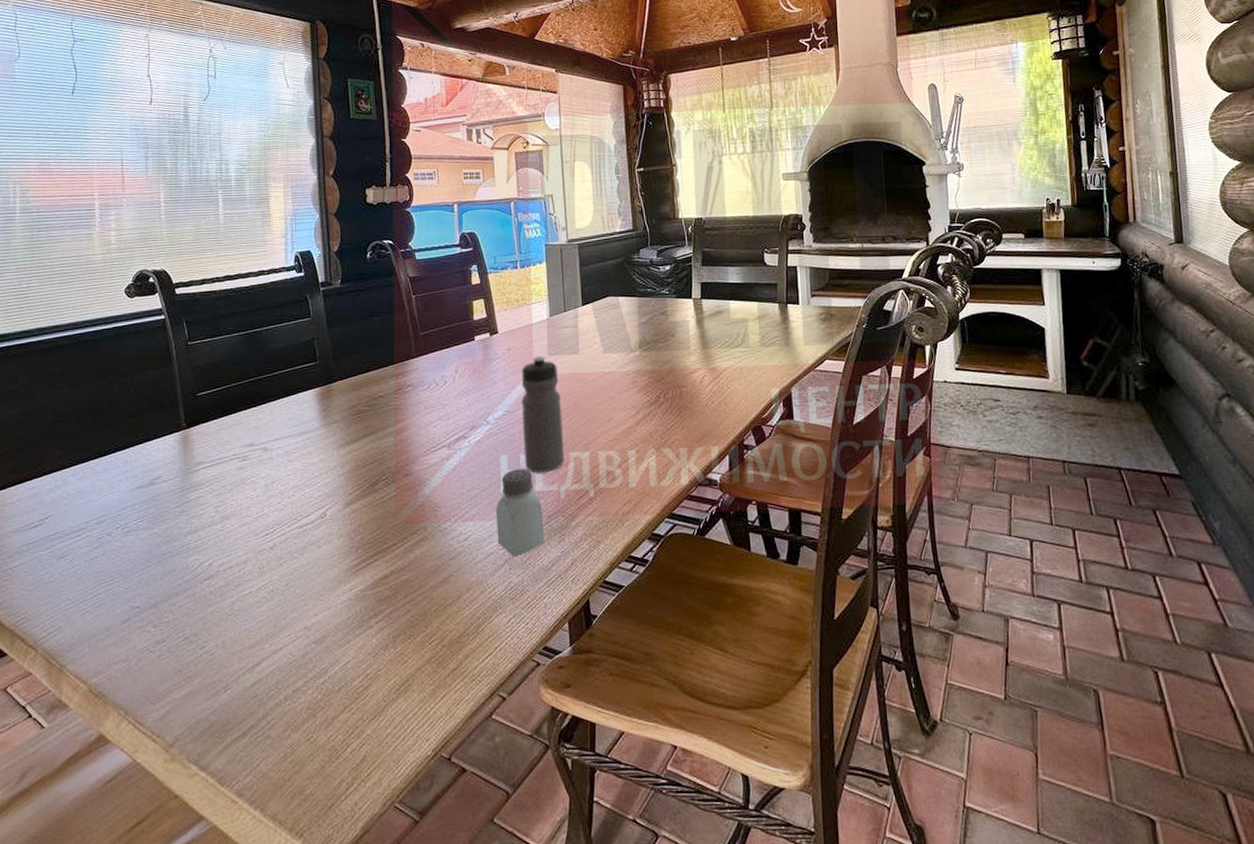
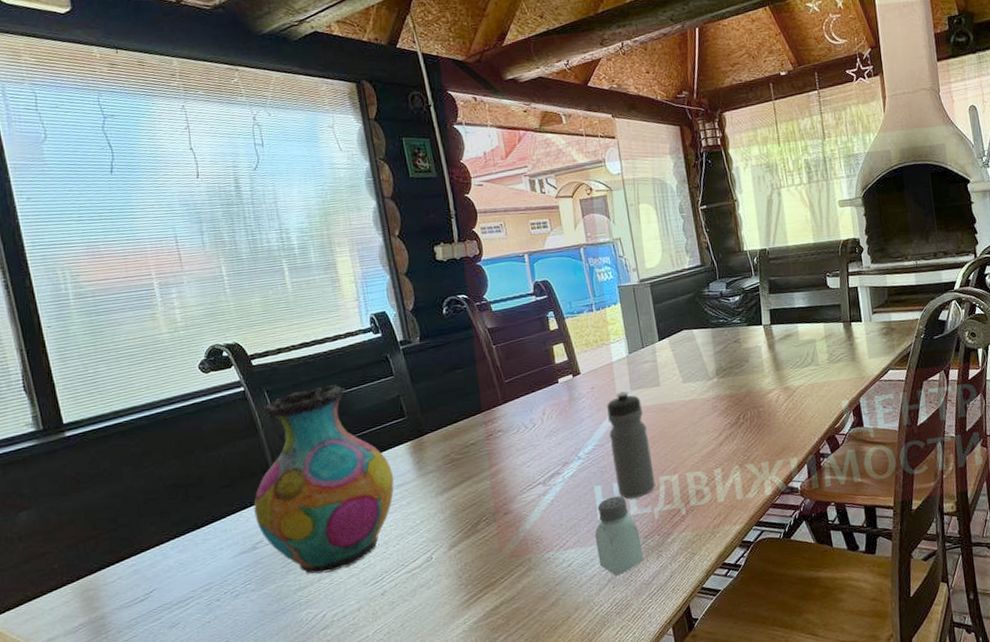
vase: none [157,320,298,518] -> present [253,384,394,575]

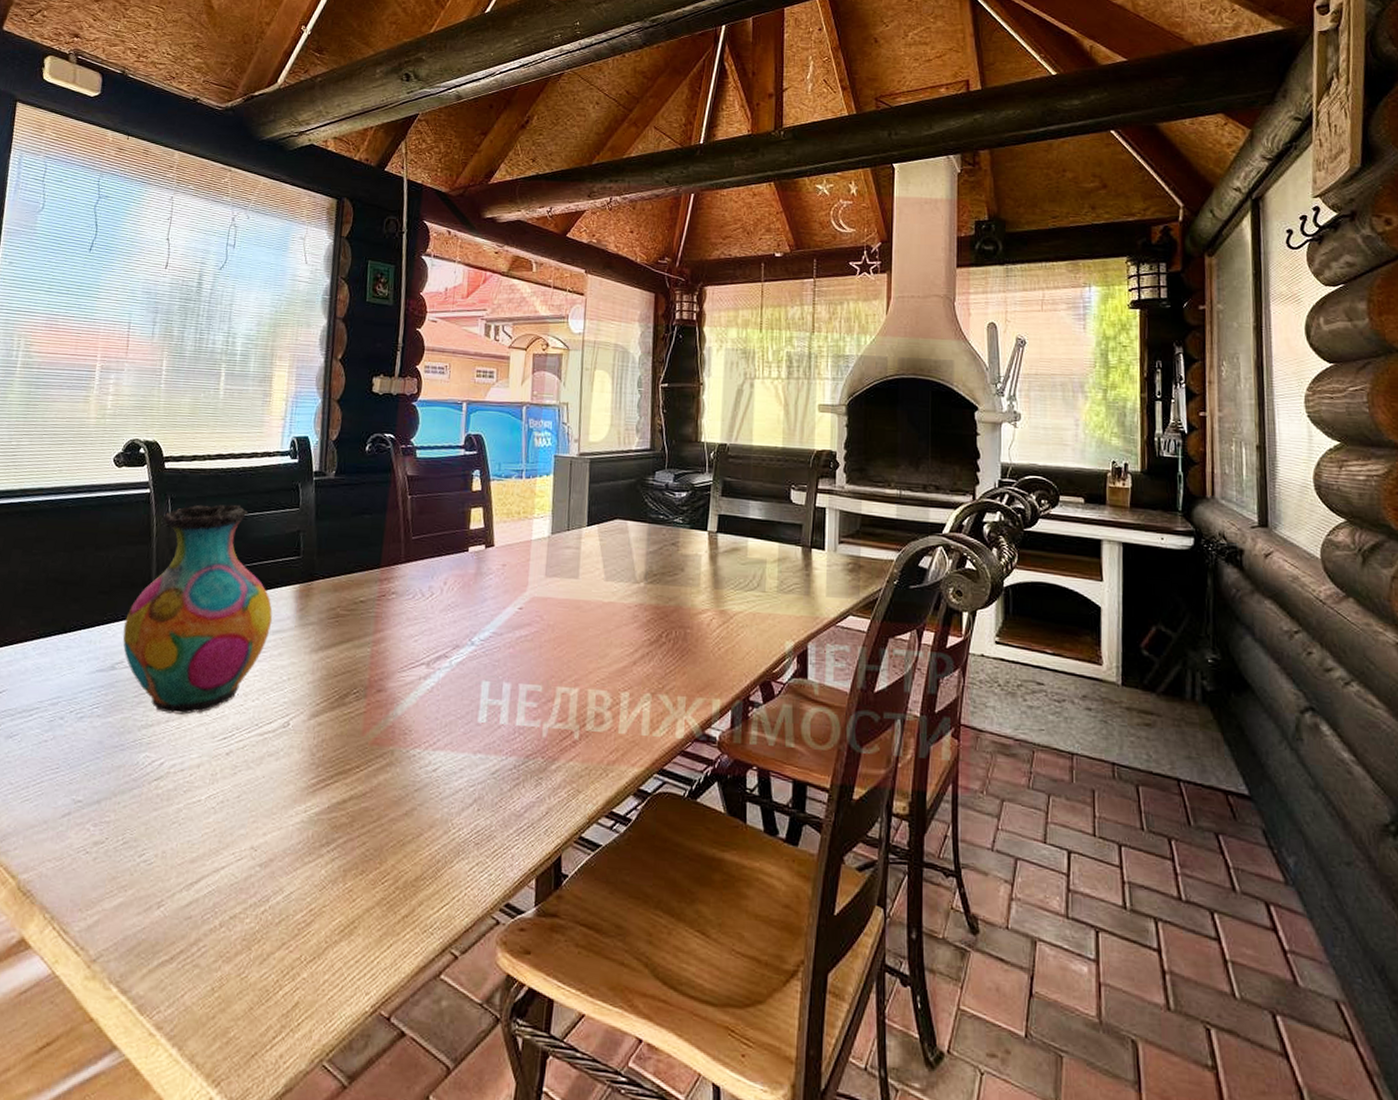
saltshaker: present [594,496,643,576] -> none [468,698,521,797]
water bottle: present [607,391,656,499] -> none [507,576,554,707]

